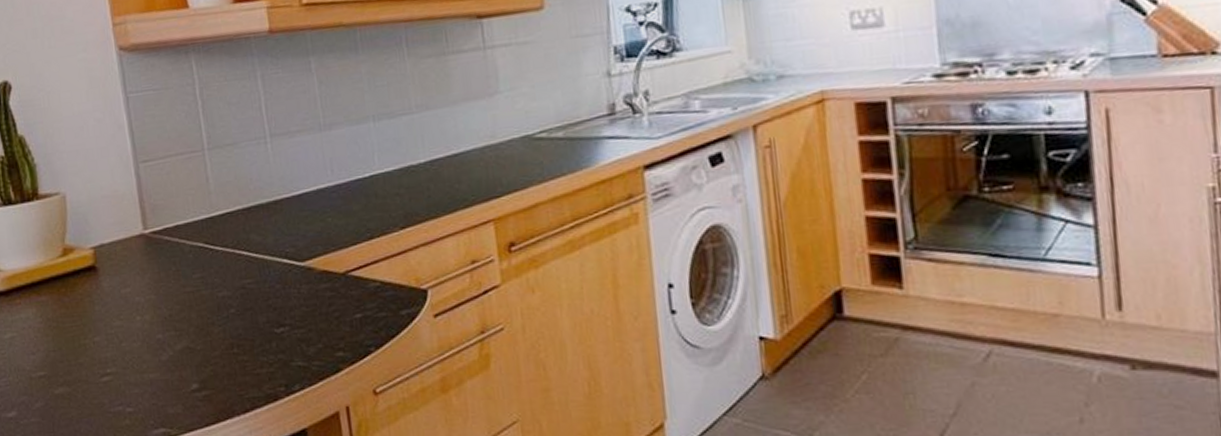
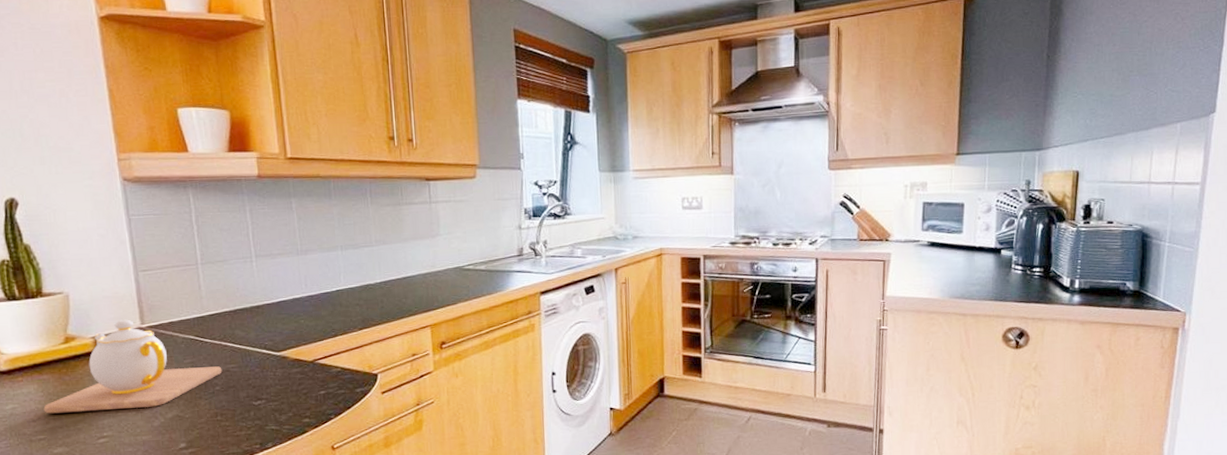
teapot: none [43,224,237,345] -> present [43,319,222,414]

